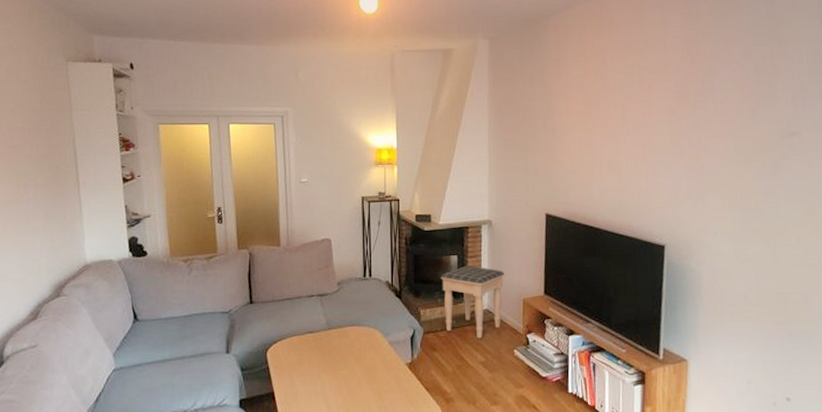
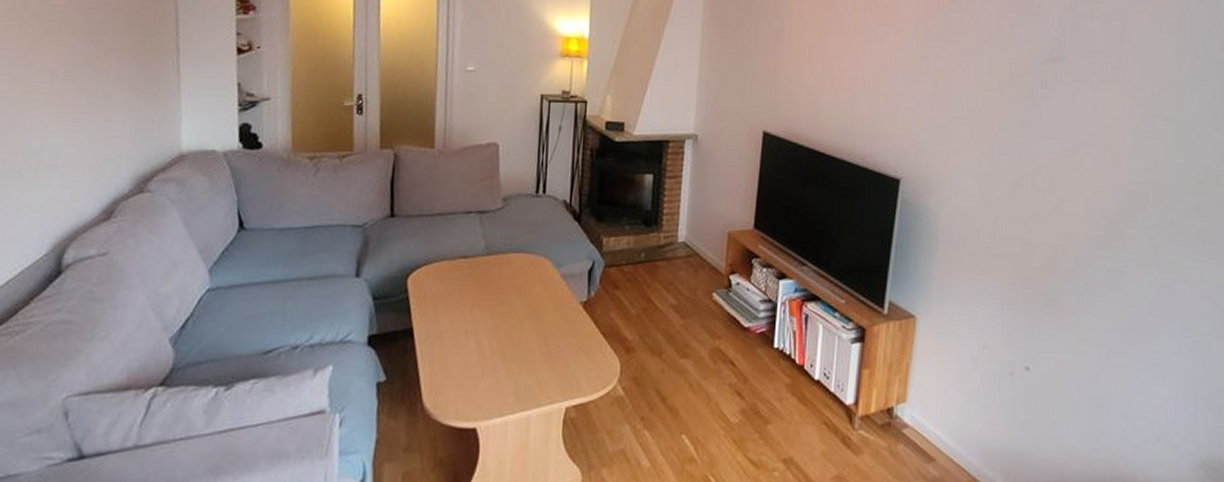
footstool: present [440,266,505,339] -> none [630,188,709,277]

